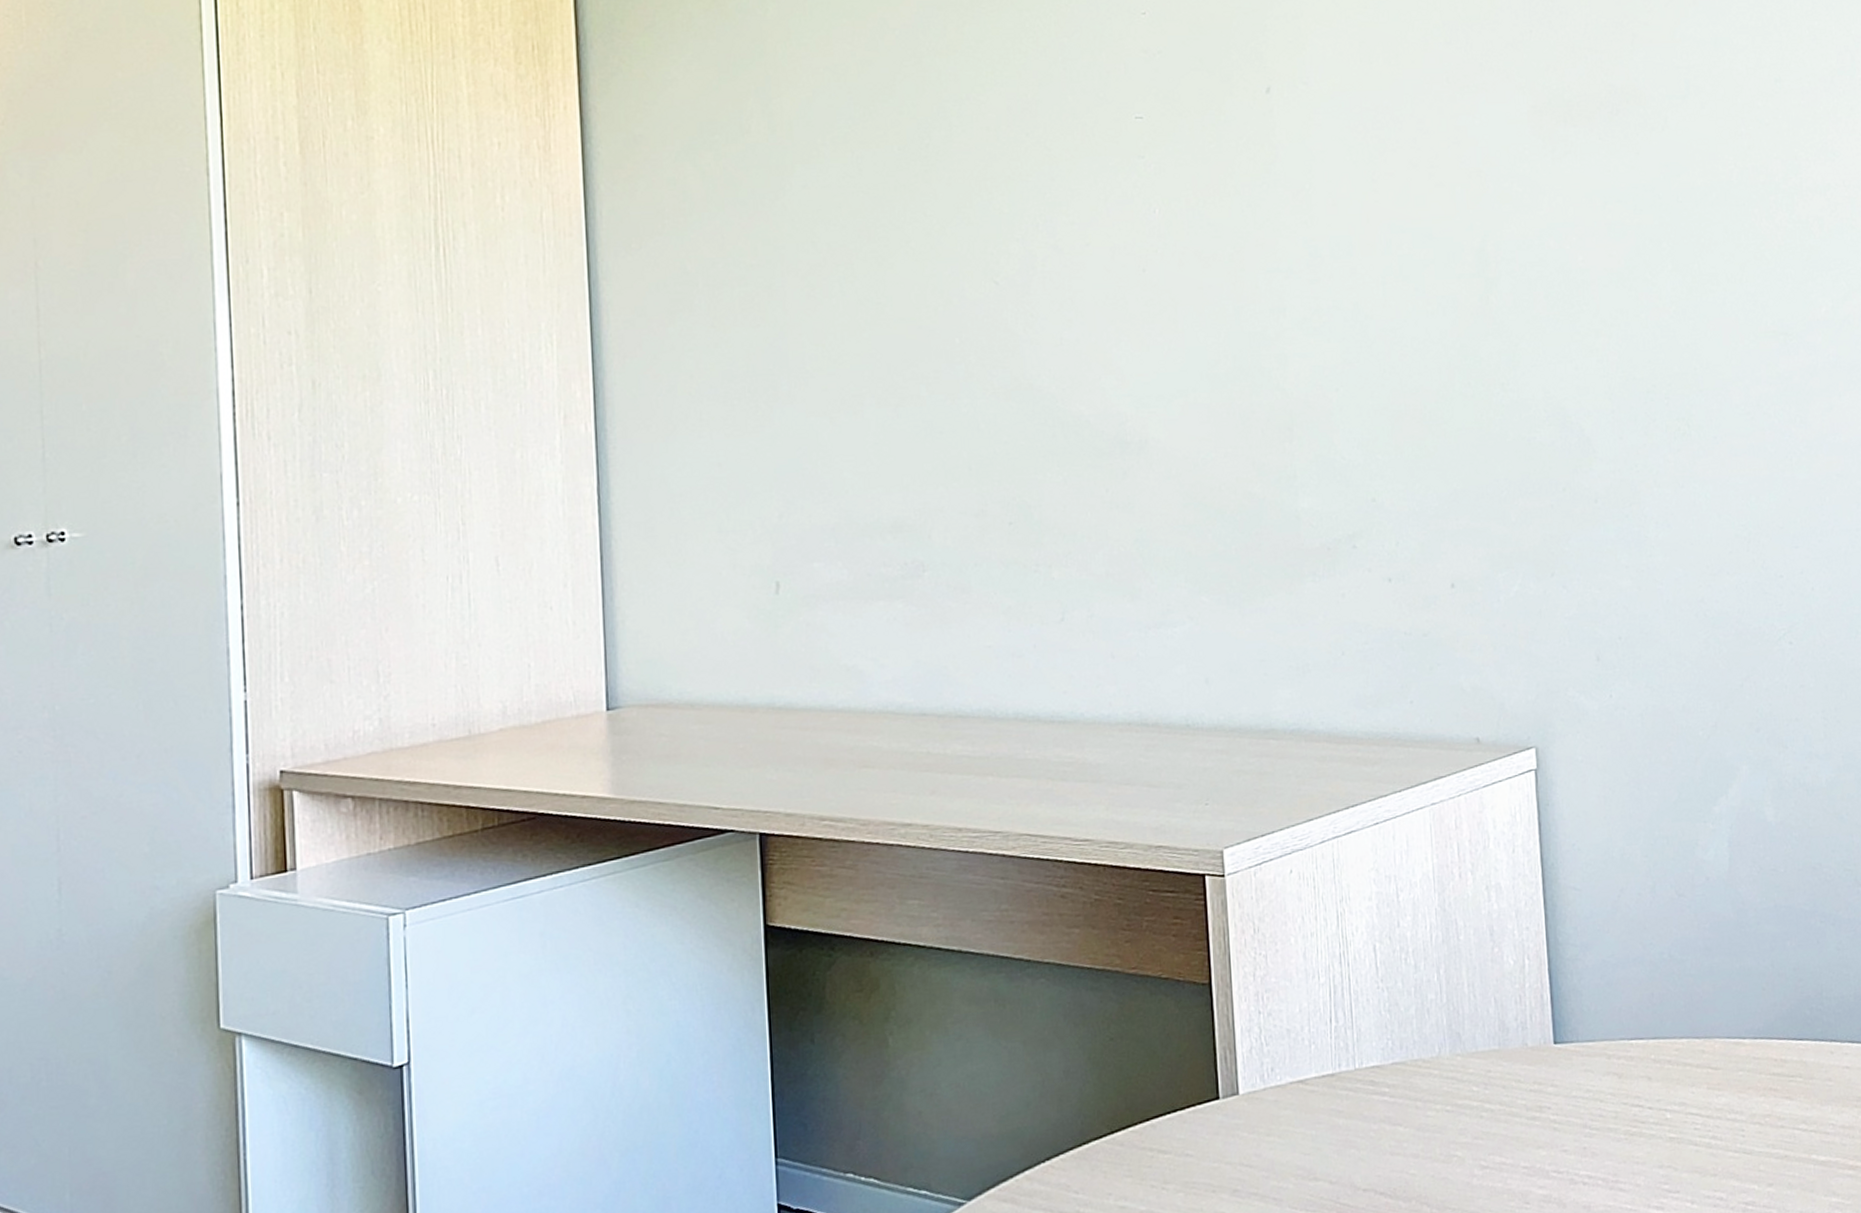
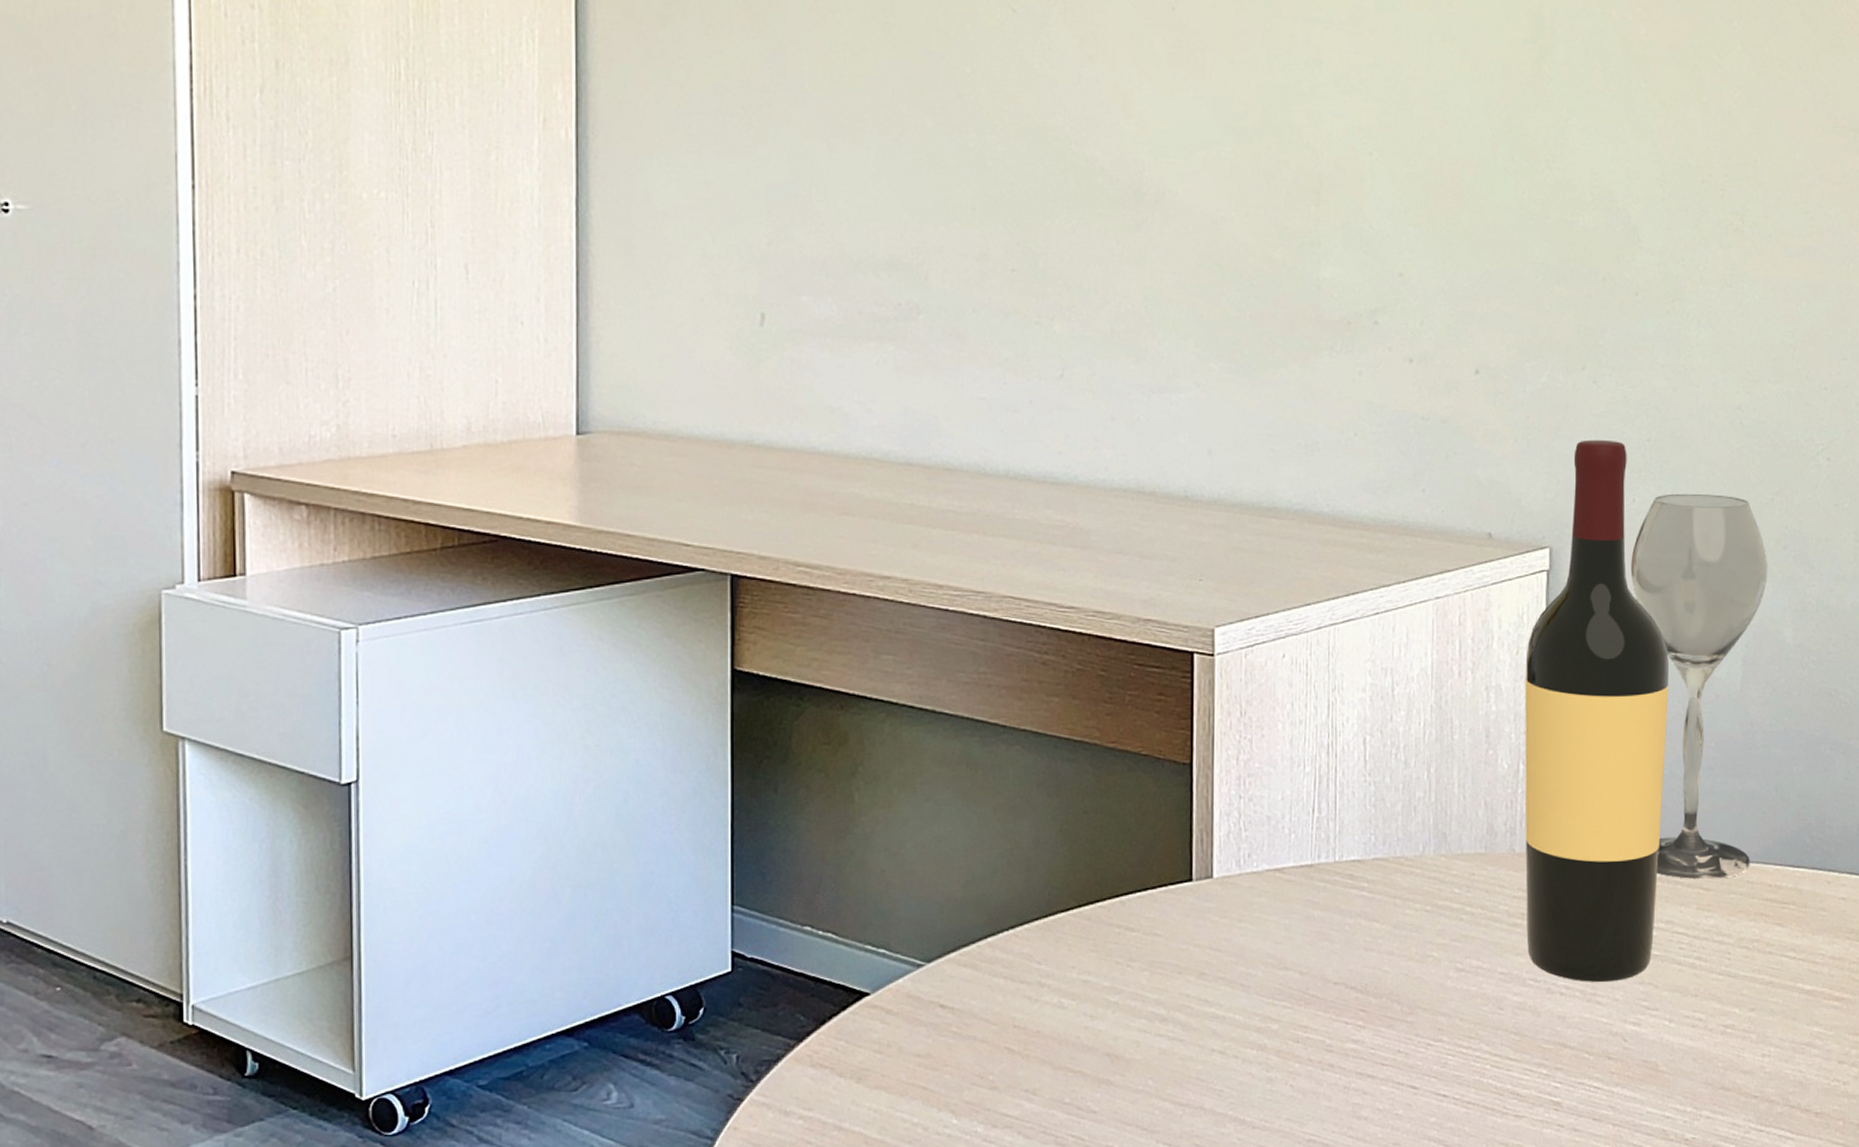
wine bottle: none [1521,640,1669,1170] -> present [1524,440,1670,983]
wineglass: none [1613,684,1755,1060] -> present [1630,493,1768,880]

